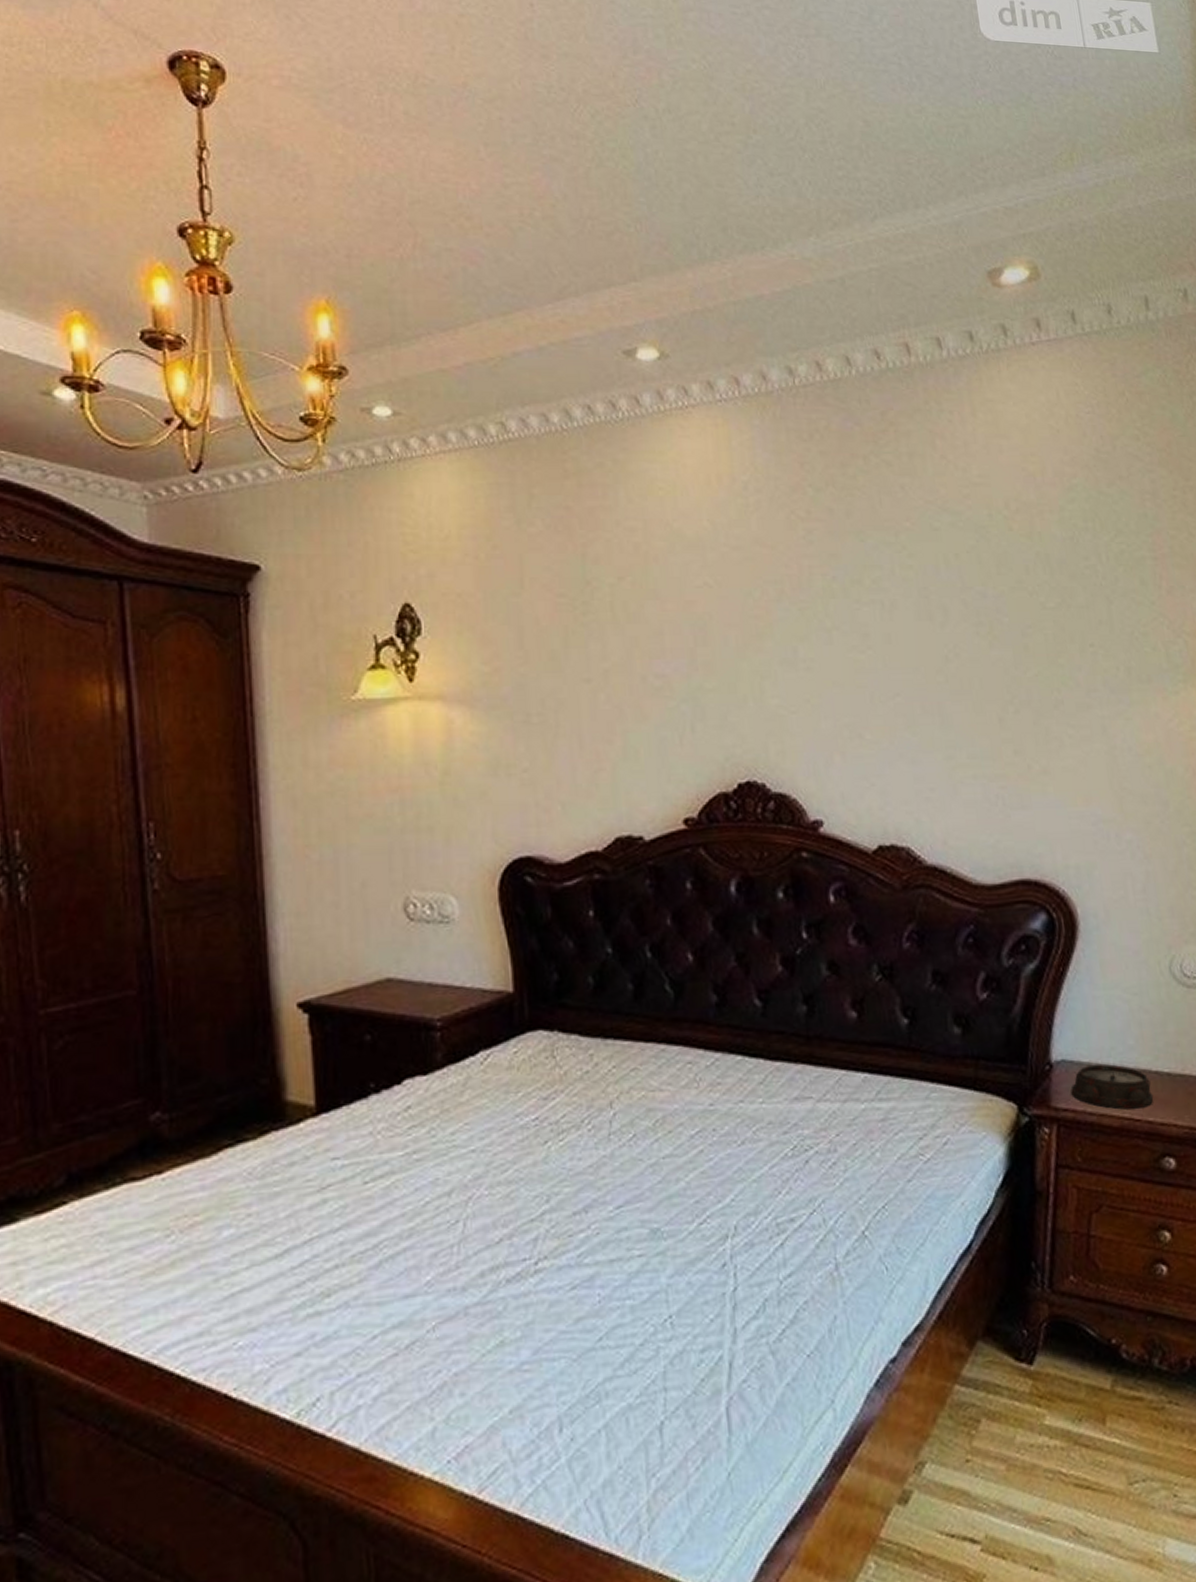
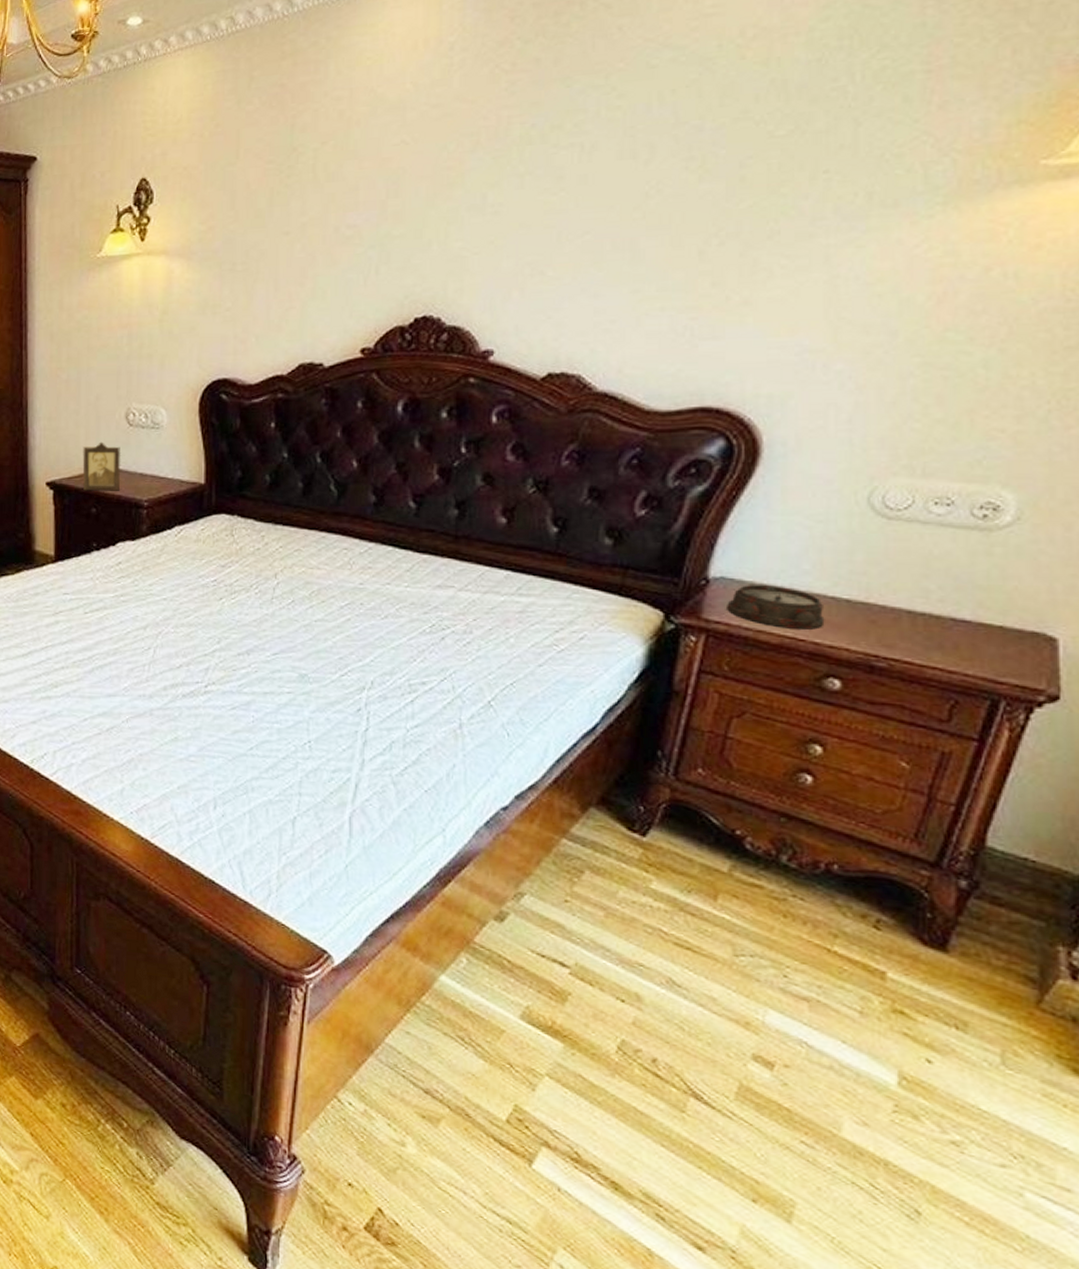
photo frame: none [347,943,402,1012] -> present [82,441,120,491]

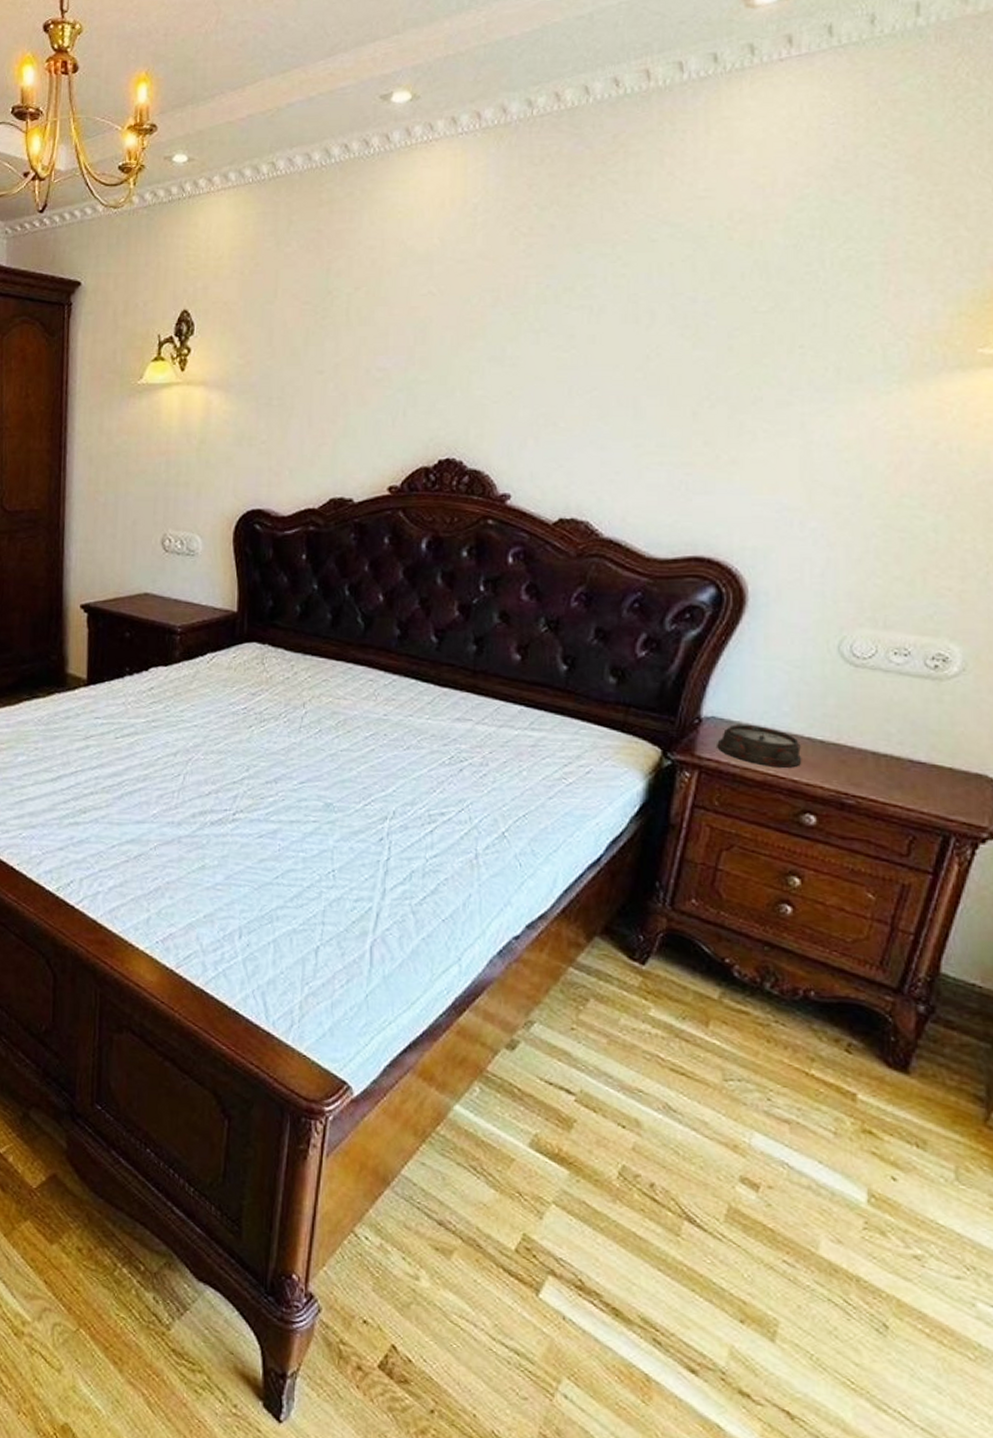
photo frame: present [82,441,120,491] -> none [117,566,156,616]

